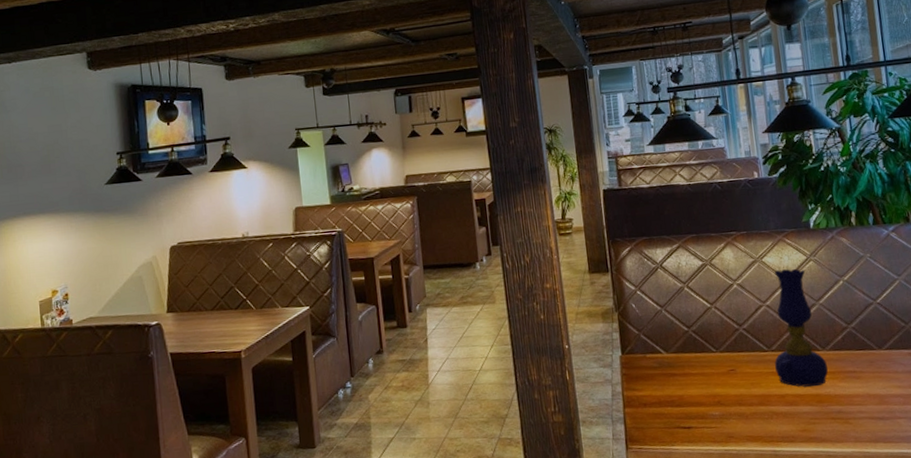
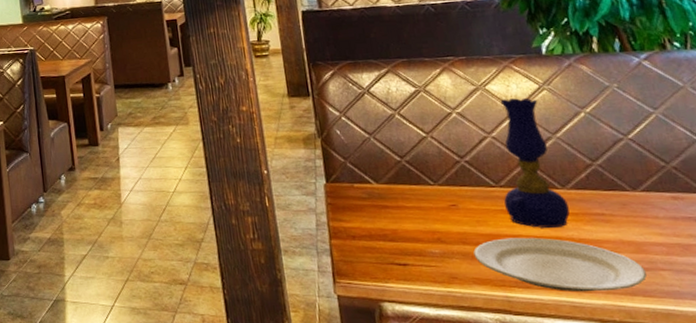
plate: none [748,395,887,443] -> present [473,237,647,293]

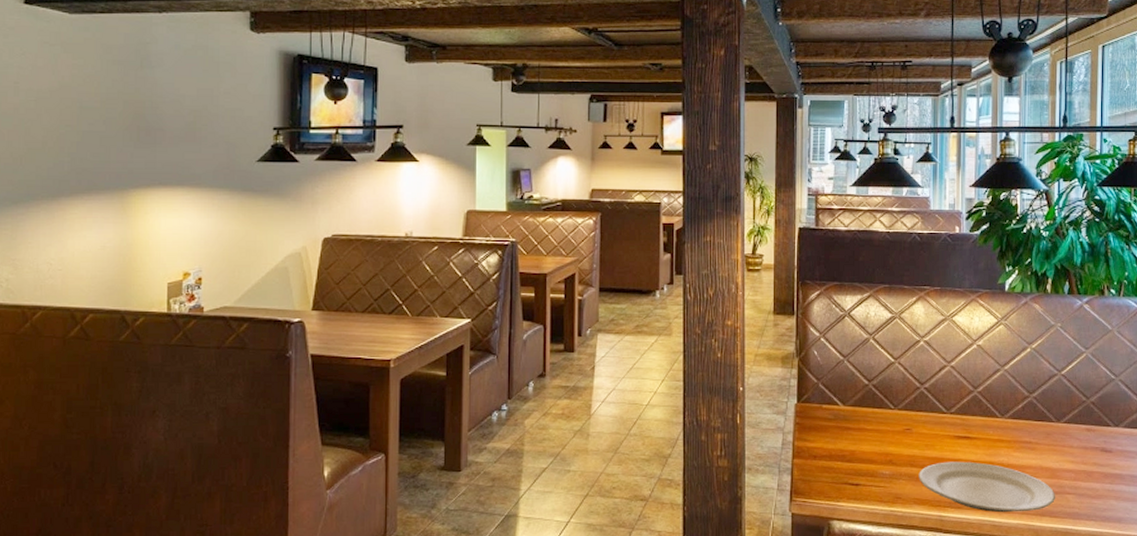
oil lamp: present [500,98,570,229] -> none [952,331,1005,454]

